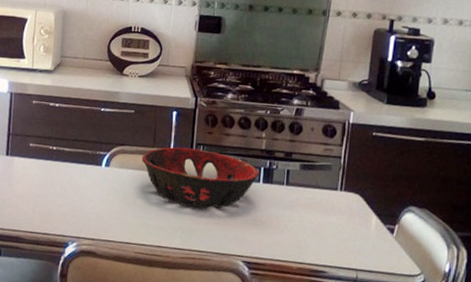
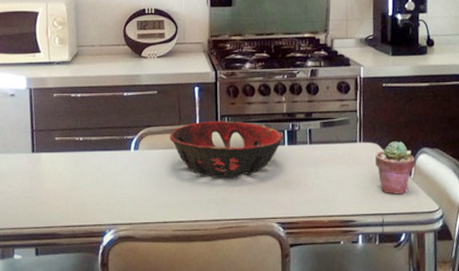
potted succulent: none [355,194,400,252] -> present [375,141,415,195]

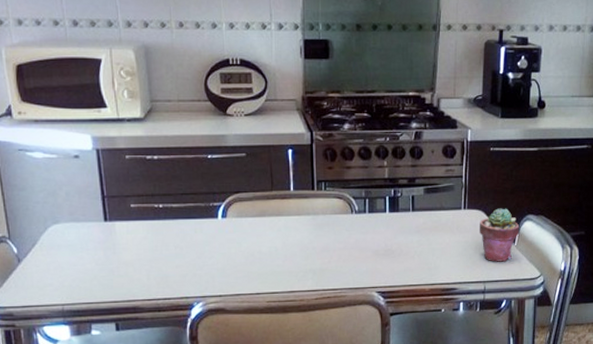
decorative bowl: present [169,121,284,179] -> none [260,186,385,248]

